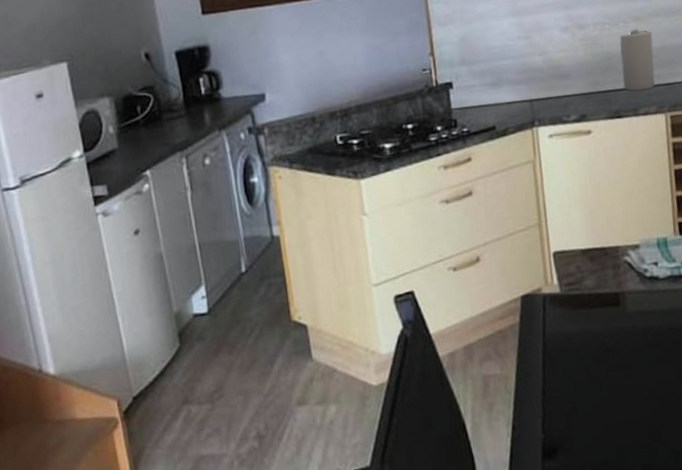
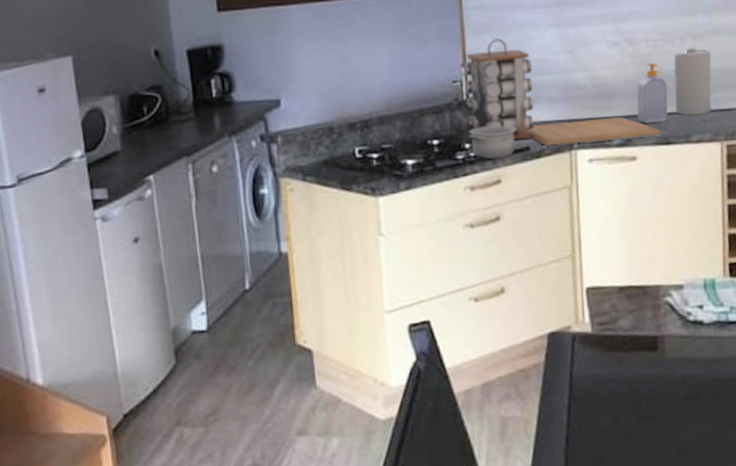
spice rack: none [432,28,498,121] -> present [464,38,534,140]
cooking pot: none [439,108,483,141] -> present [468,125,517,160]
chopping board: none [491,95,613,125] -> present [526,116,662,146]
soap bottle: none [588,44,618,101] -> present [637,62,668,124]

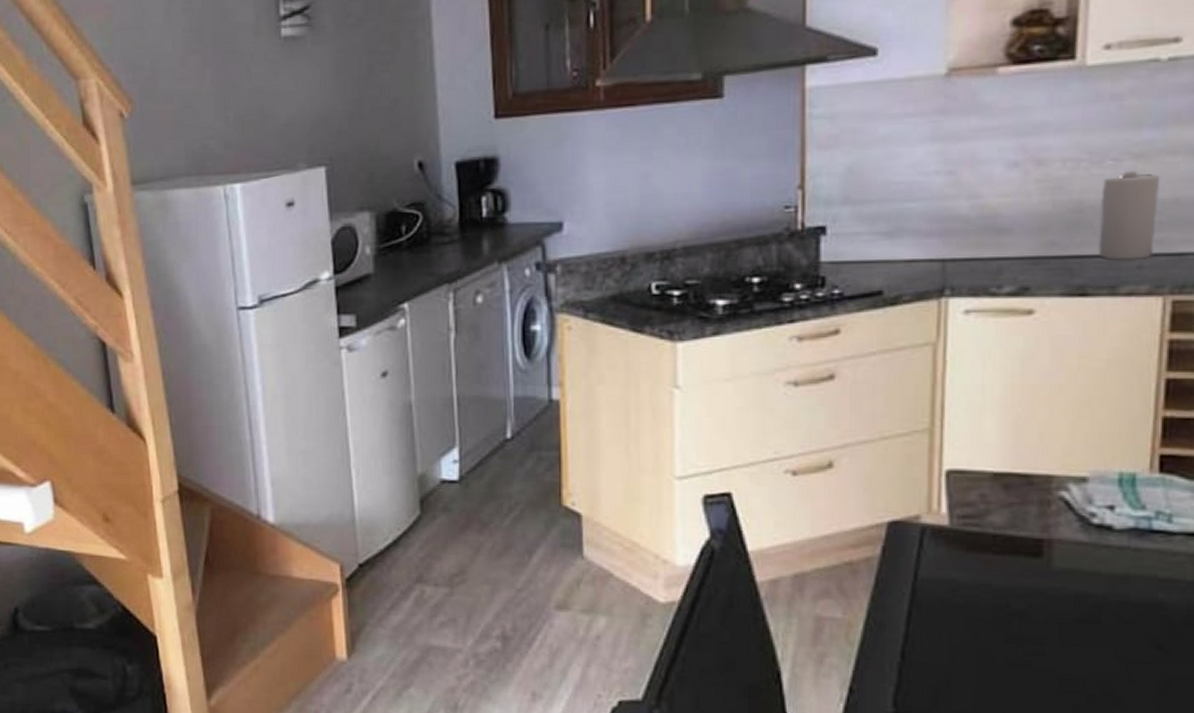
spice rack: present [464,38,534,140] -> none [800,155,894,282]
cooking pot: present [468,125,517,160] -> none [800,263,867,304]
chopping board: present [526,116,662,146] -> none [880,258,1075,291]
soap bottle: present [637,62,668,124] -> none [1041,189,1089,269]

